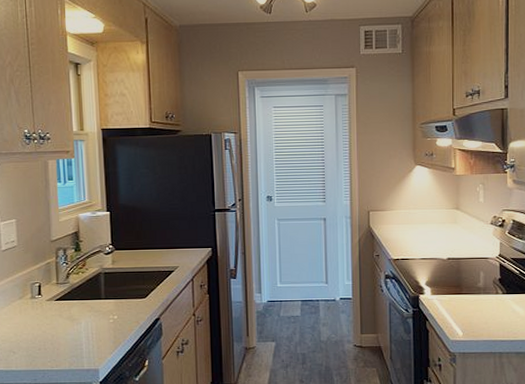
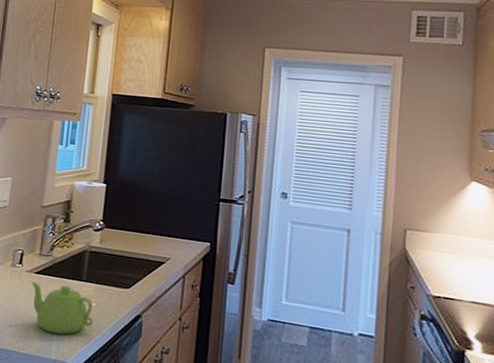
teapot: none [53,306,118,348] -> present [31,281,94,335]

